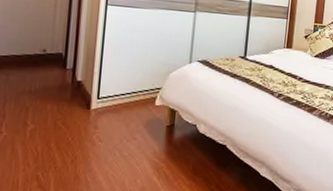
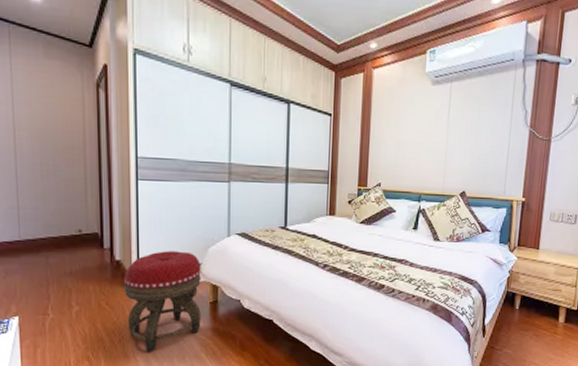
footstool: none [82,74,161,174] -> present [124,251,201,352]

